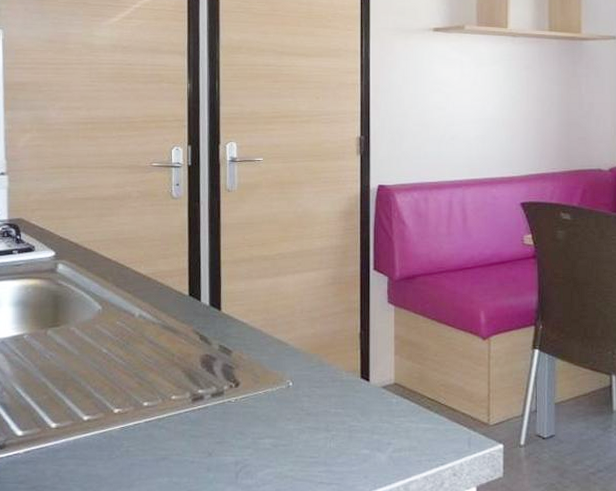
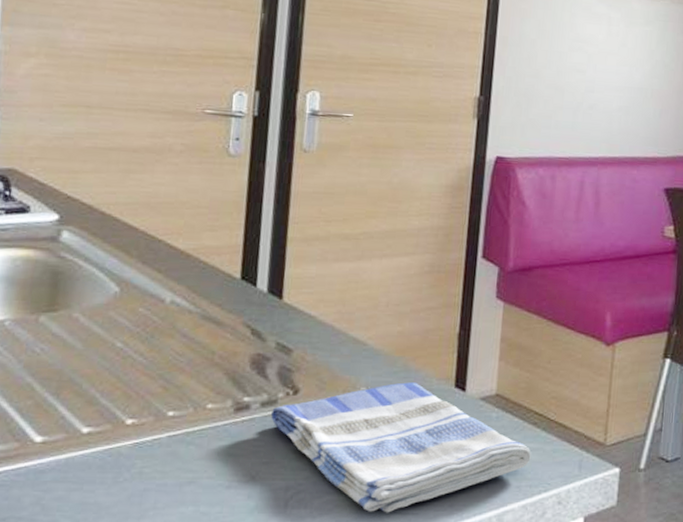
dish towel: none [220,375,428,483] -> present [271,382,531,513]

